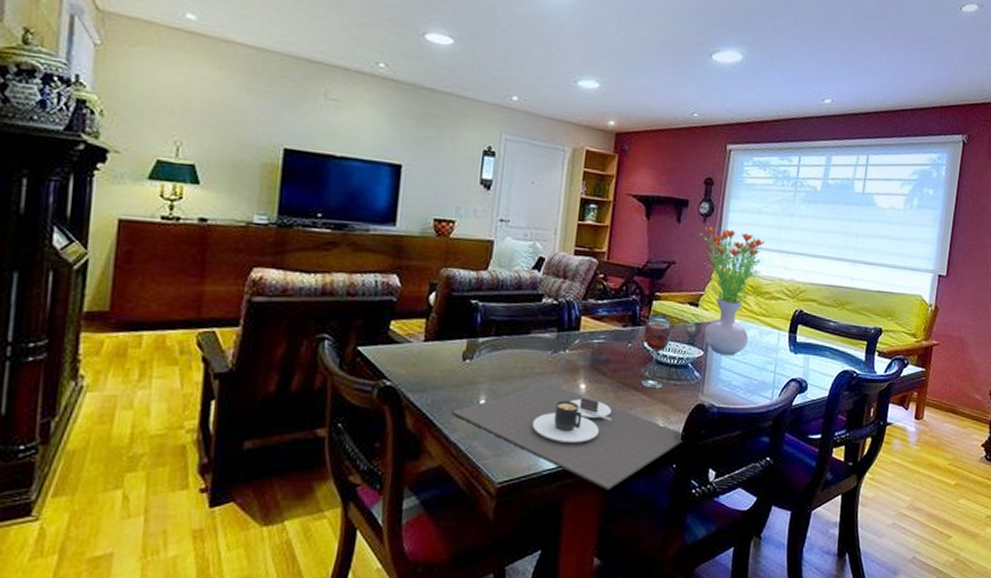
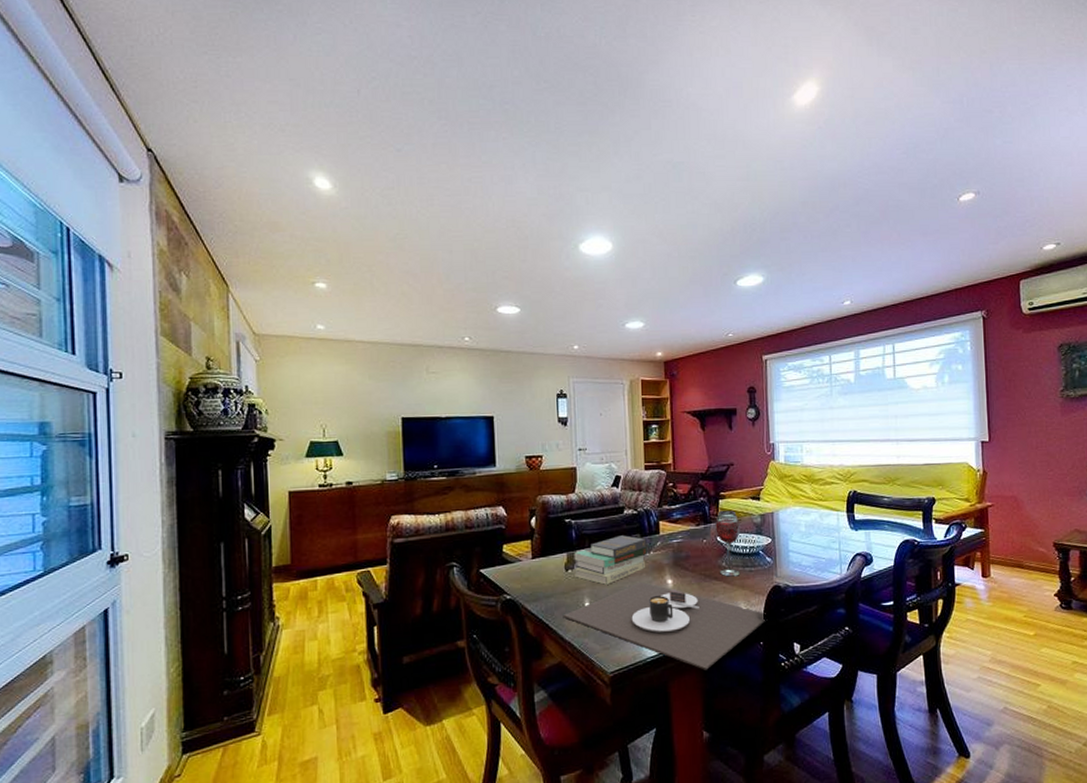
books: none [472,327,564,382] -> present [574,535,647,585]
flower arrangement: present [699,225,766,356] -> none [750,428,812,540]

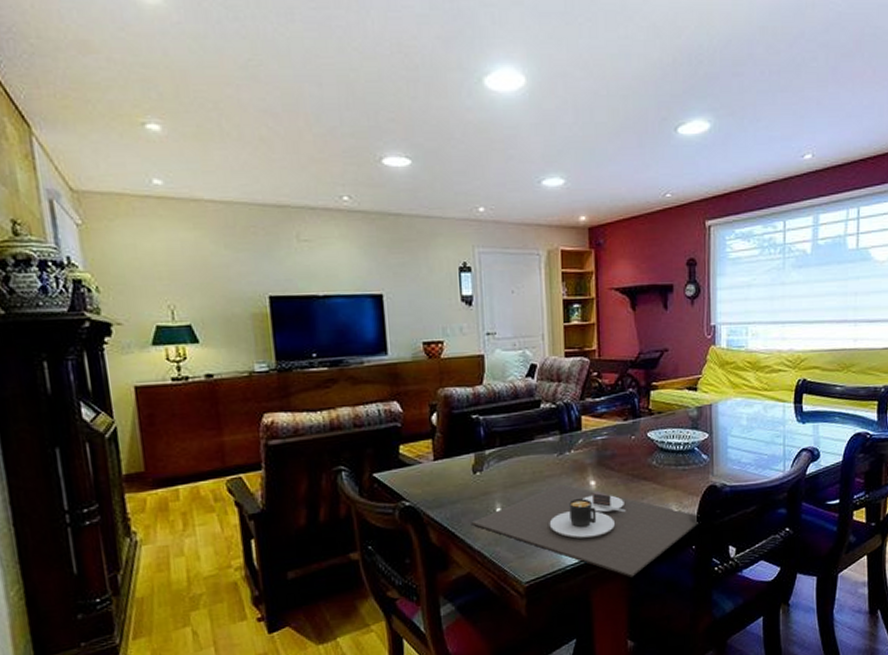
books: present [574,535,647,585] -> none [482,432,567,488]
wineglass: present [715,509,741,577] -> none [646,402,674,477]

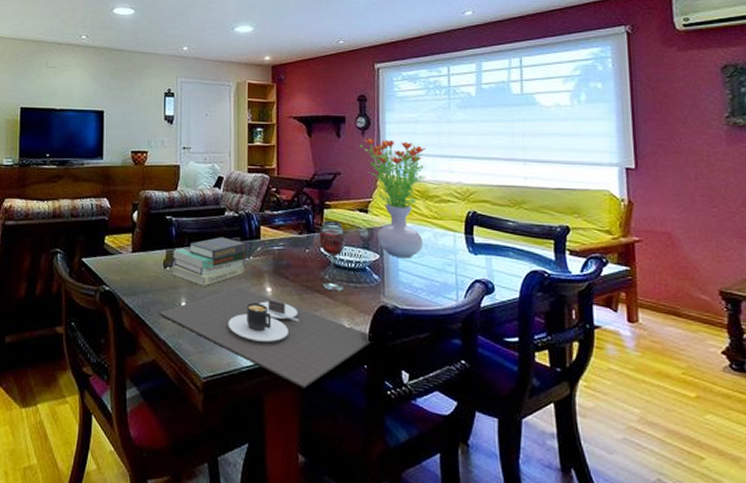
books: none [482,432,567,488] -> present [173,237,247,286]
wineglass: none [646,402,674,477] -> present [319,220,346,291]
flower arrangement: none [688,307,759,435] -> present [359,137,427,259]

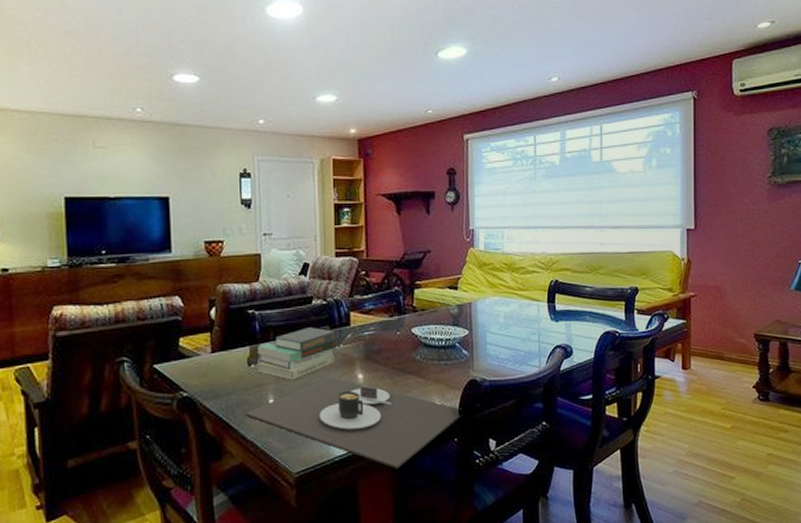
wineglass: present [319,220,346,291] -> none [410,300,436,371]
flower arrangement: present [359,137,427,259] -> none [449,212,514,332]

